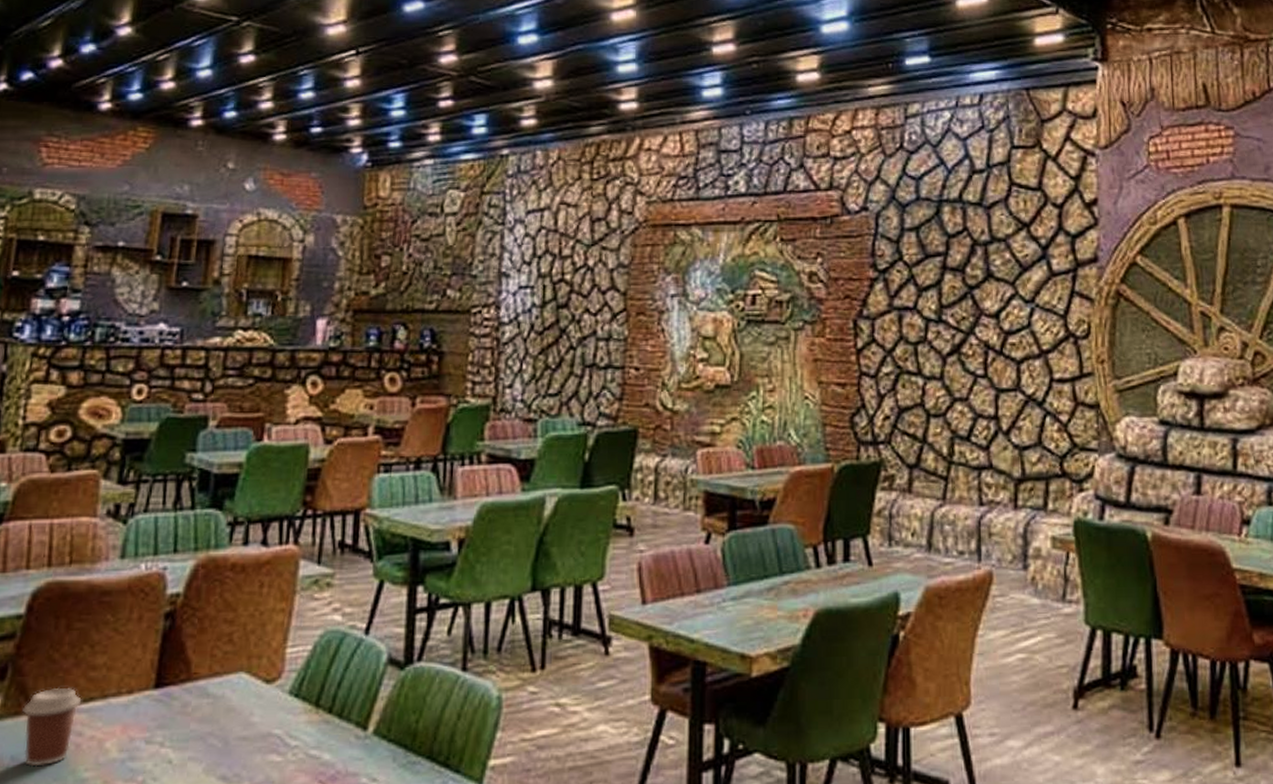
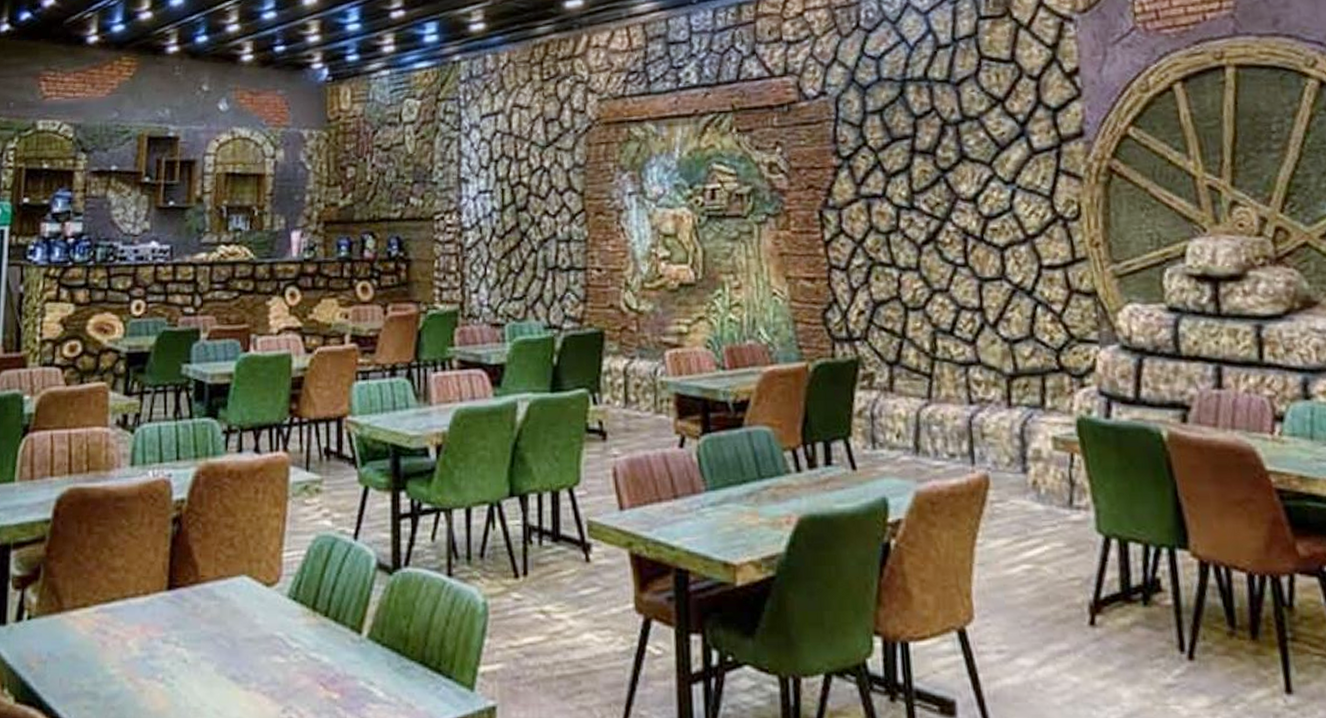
coffee cup: present [23,687,82,767] -> none [55,588,105,663]

